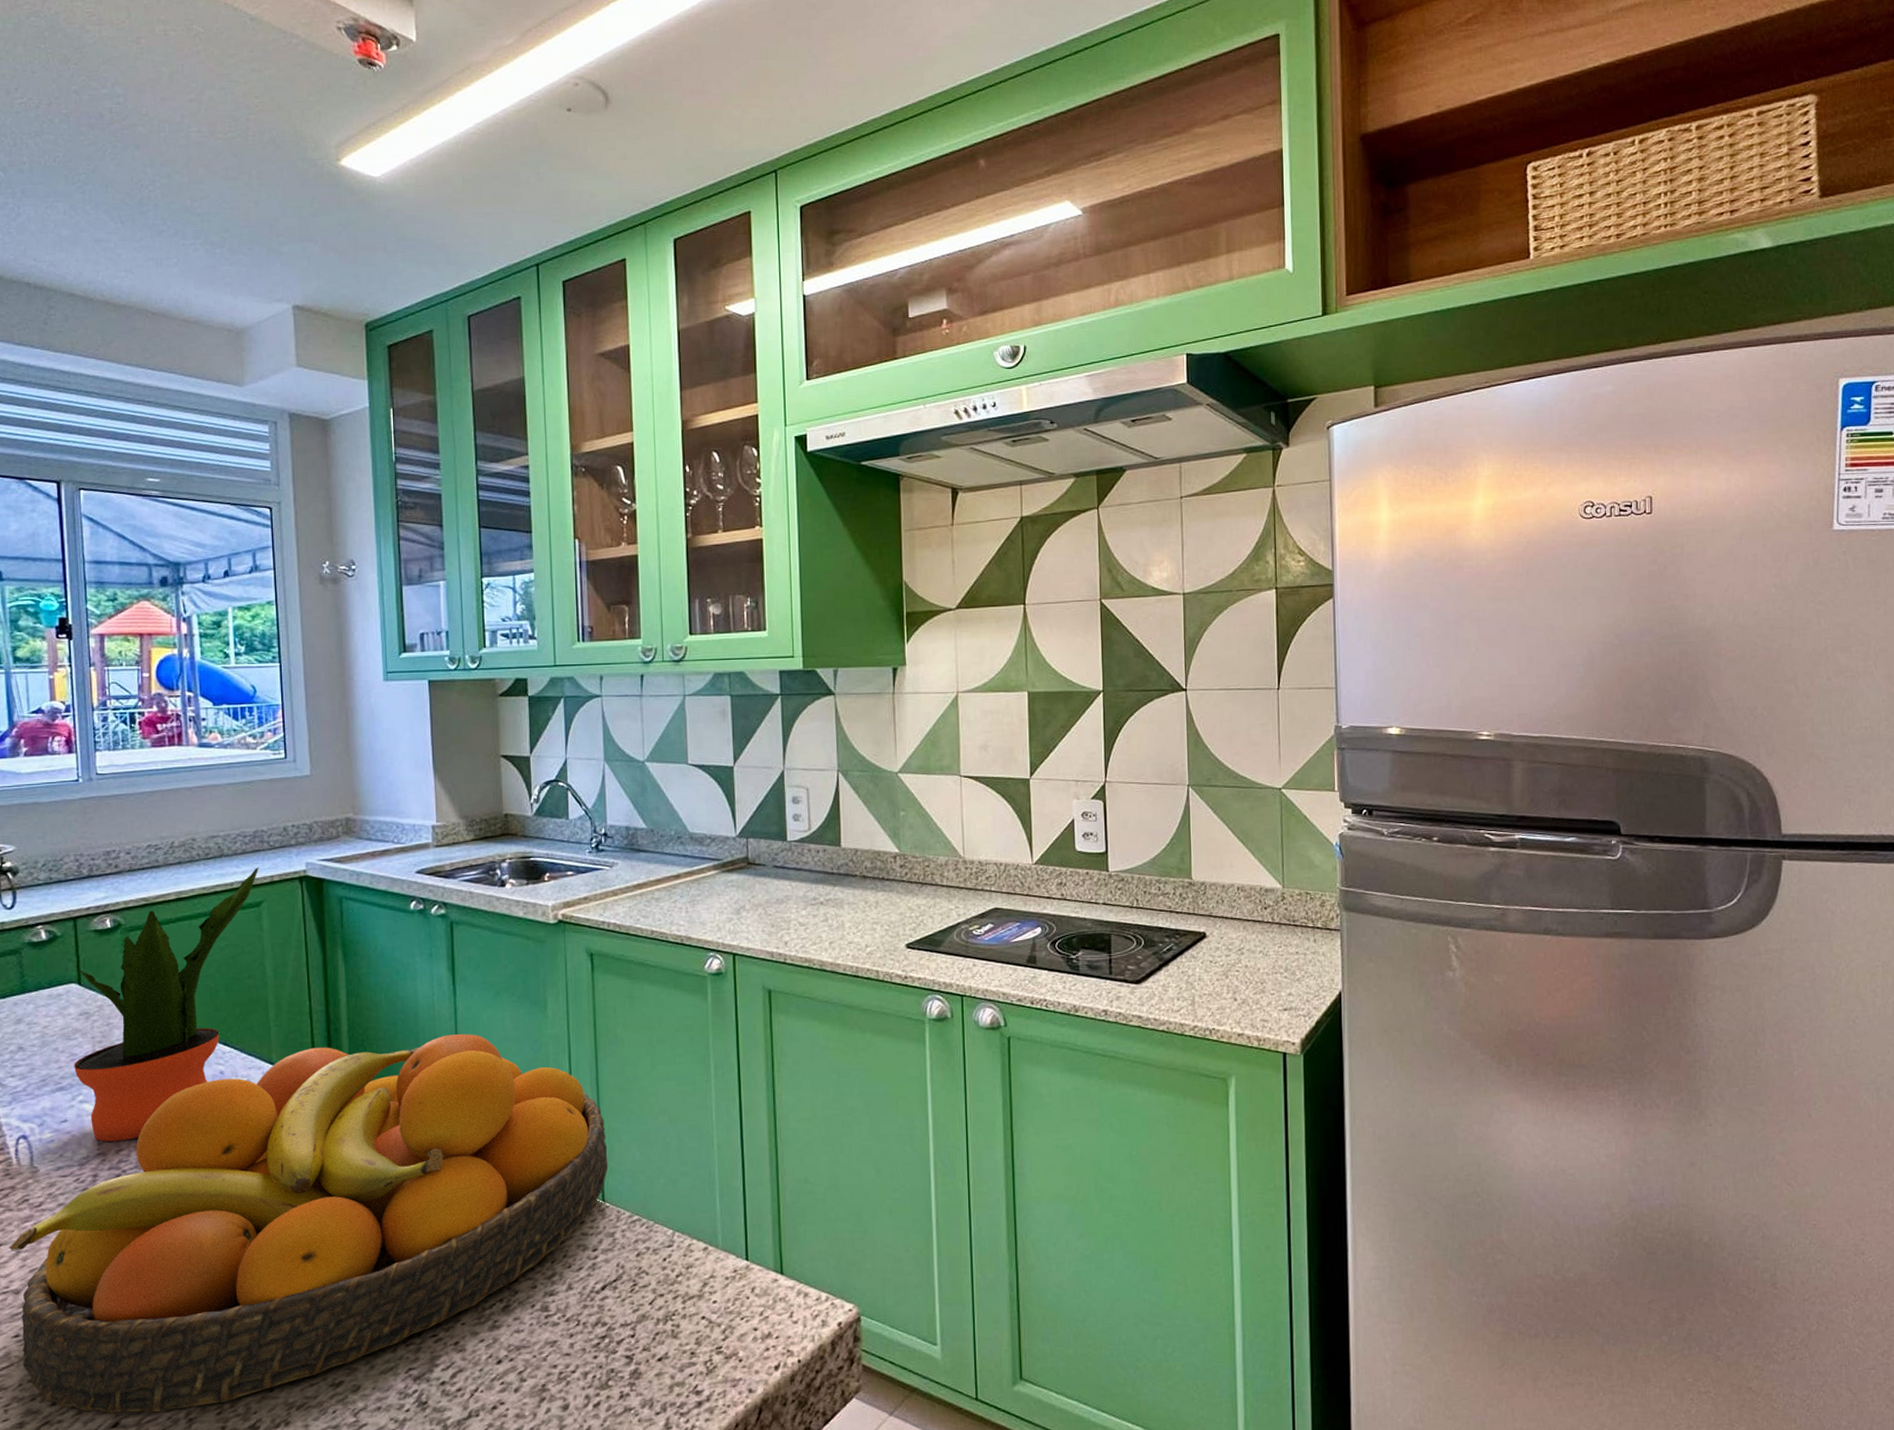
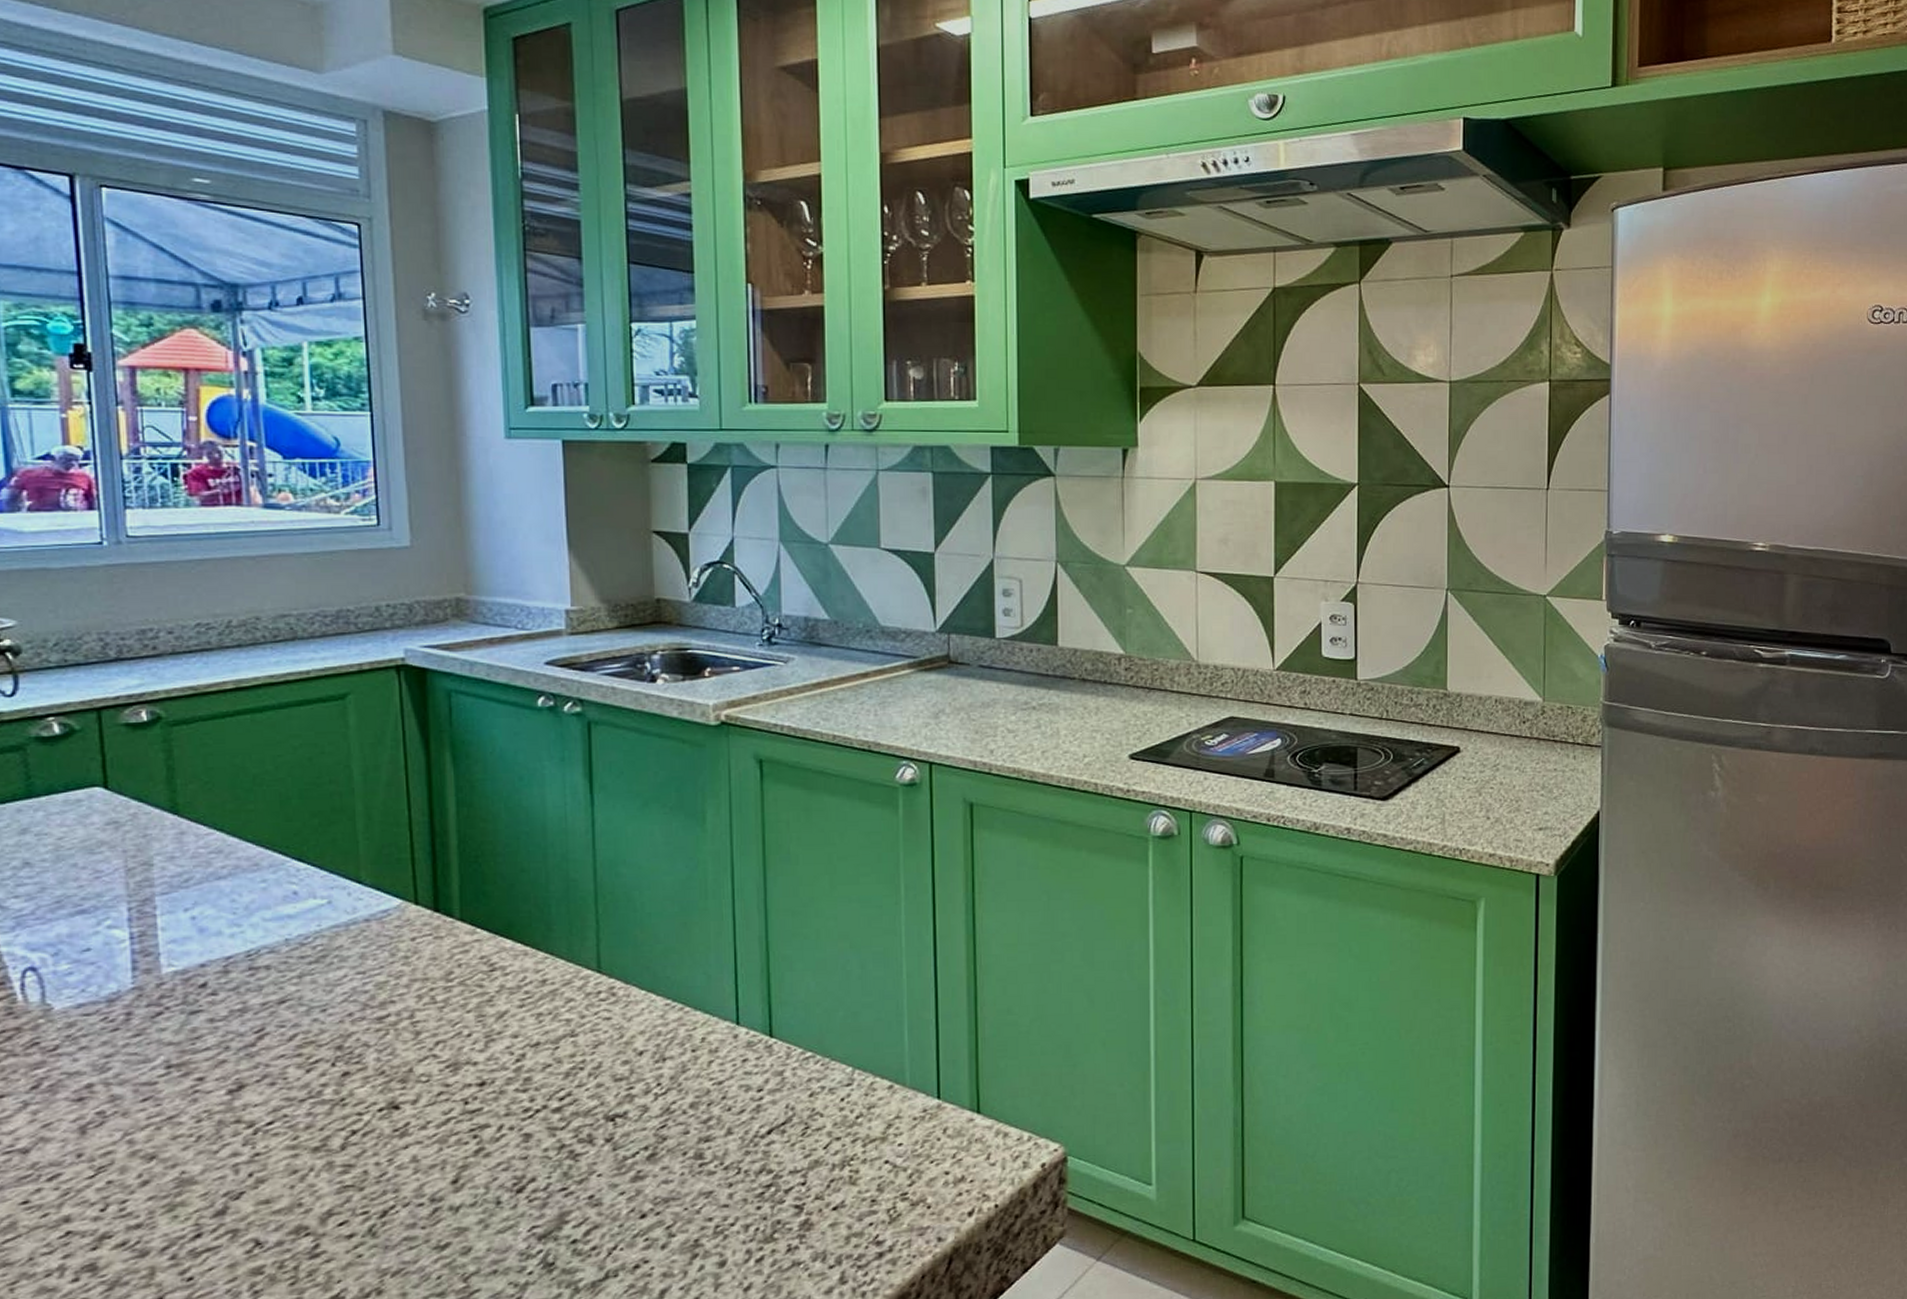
fruit bowl: present [9,1034,608,1413] -> none [14,850,777,1288]
potted plant: present [73,866,260,1142] -> none [98,652,344,974]

